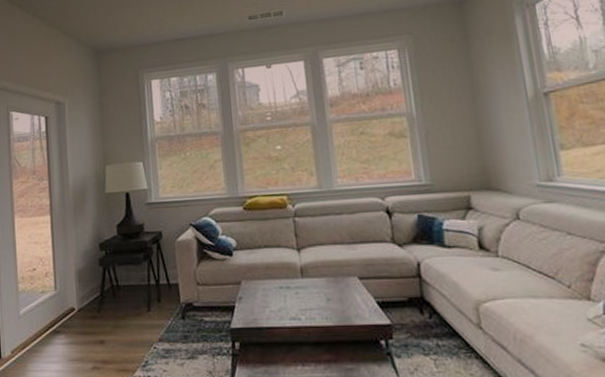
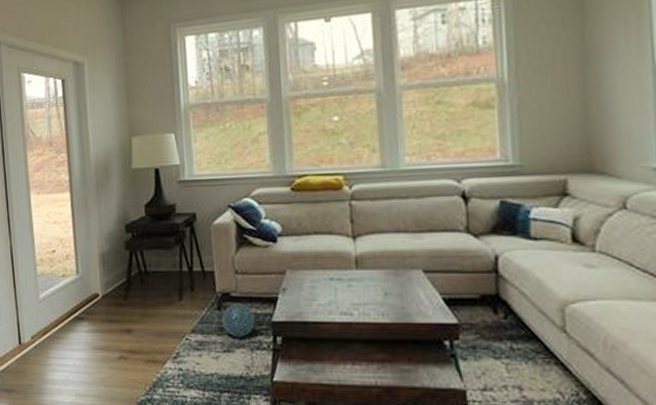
decorative ball: none [186,312,215,345] -> present [222,303,255,338]

